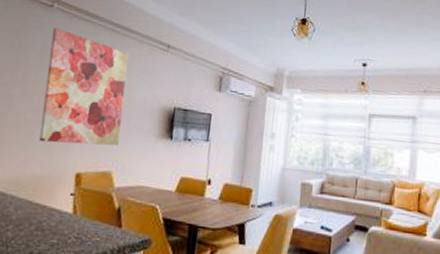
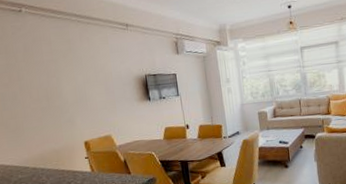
wall art: present [38,28,129,146] -> none [28,29,110,124]

